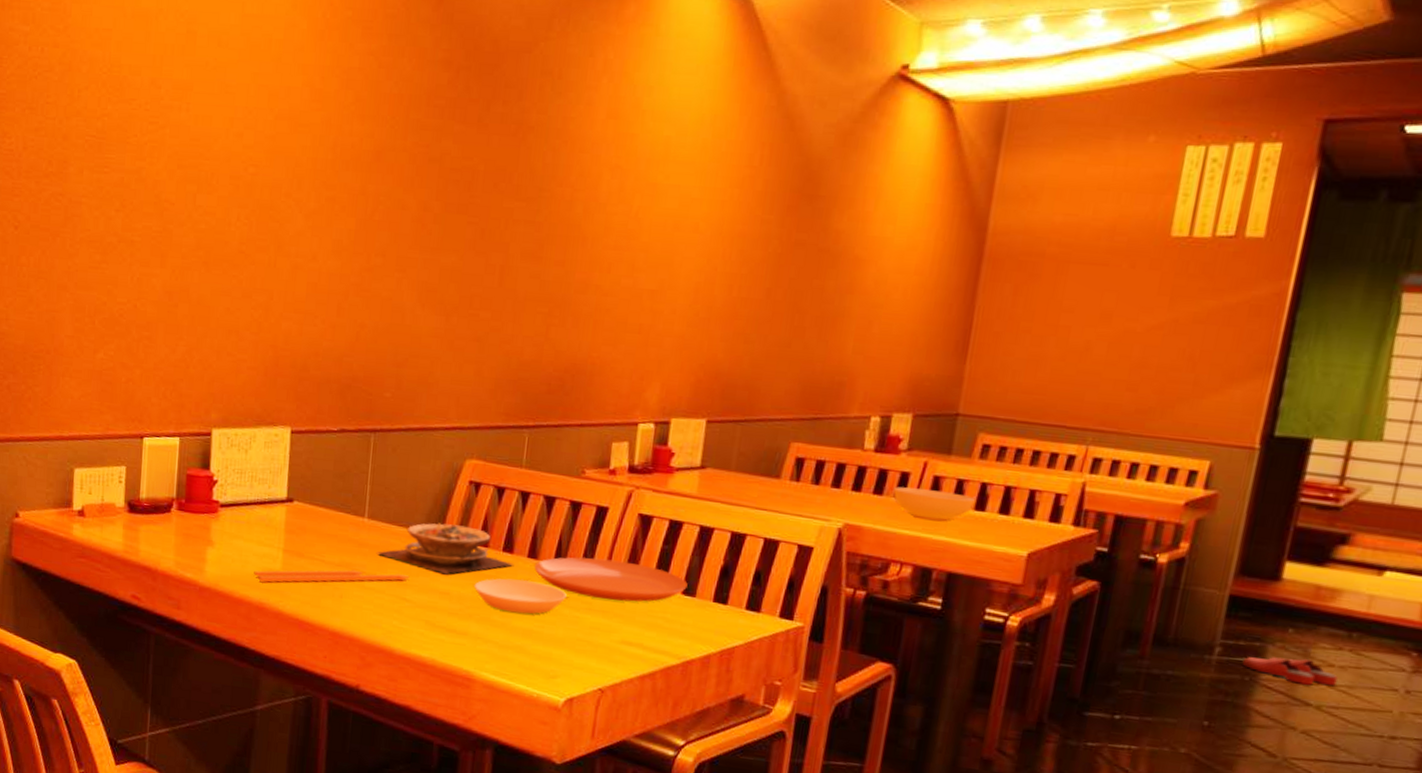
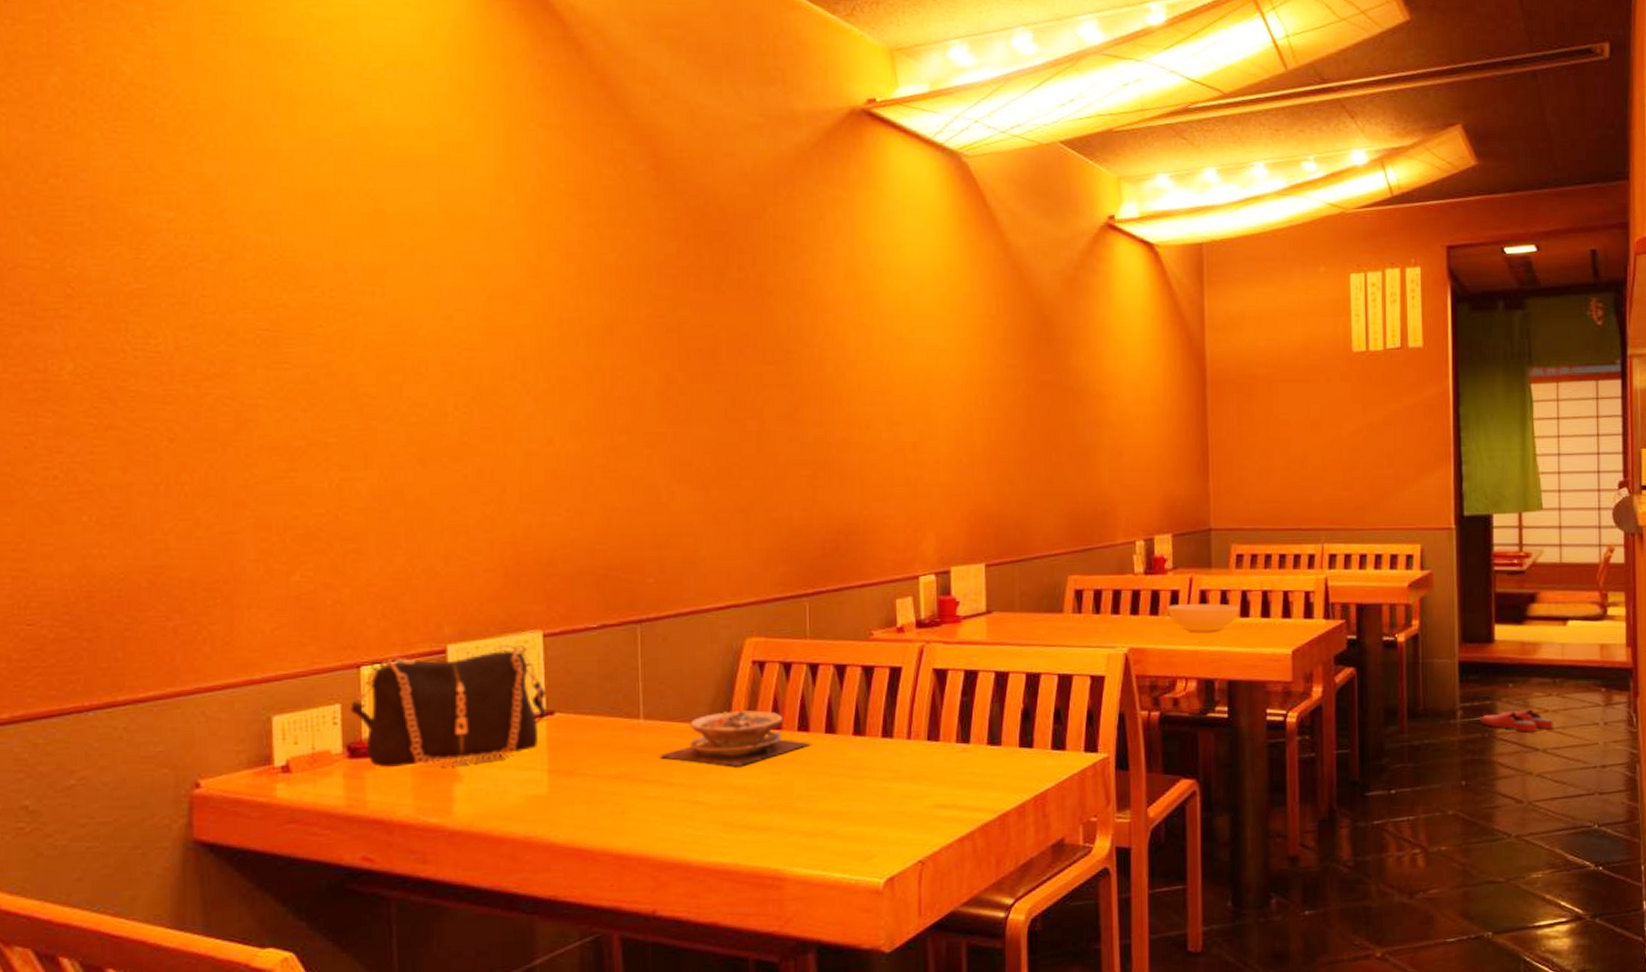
handbag: none [133,433,289,534] -> present [350,644,548,768]
chopsticks: present [253,570,410,582] -> none [515,775,699,812]
saucer: present [474,578,567,615] -> none [771,758,872,796]
plate: present [534,556,688,602] -> none [833,720,992,764]

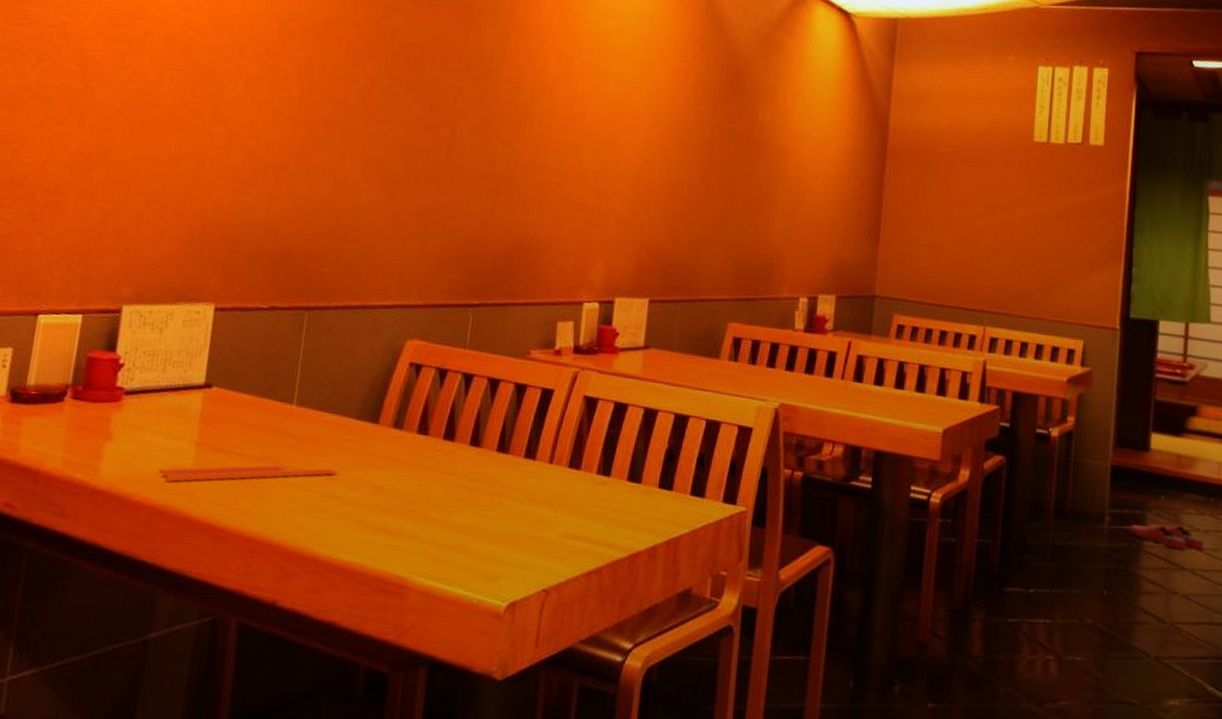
handbag: present [350,644,548,768] -> none [20,310,209,426]
chopsticks: none [515,775,699,812] -> present [159,464,341,482]
soup bowl: present [659,710,812,767] -> none [305,409,456,467]
bowl: present [1166,603,1240,633] -> none [822,366,896,401]

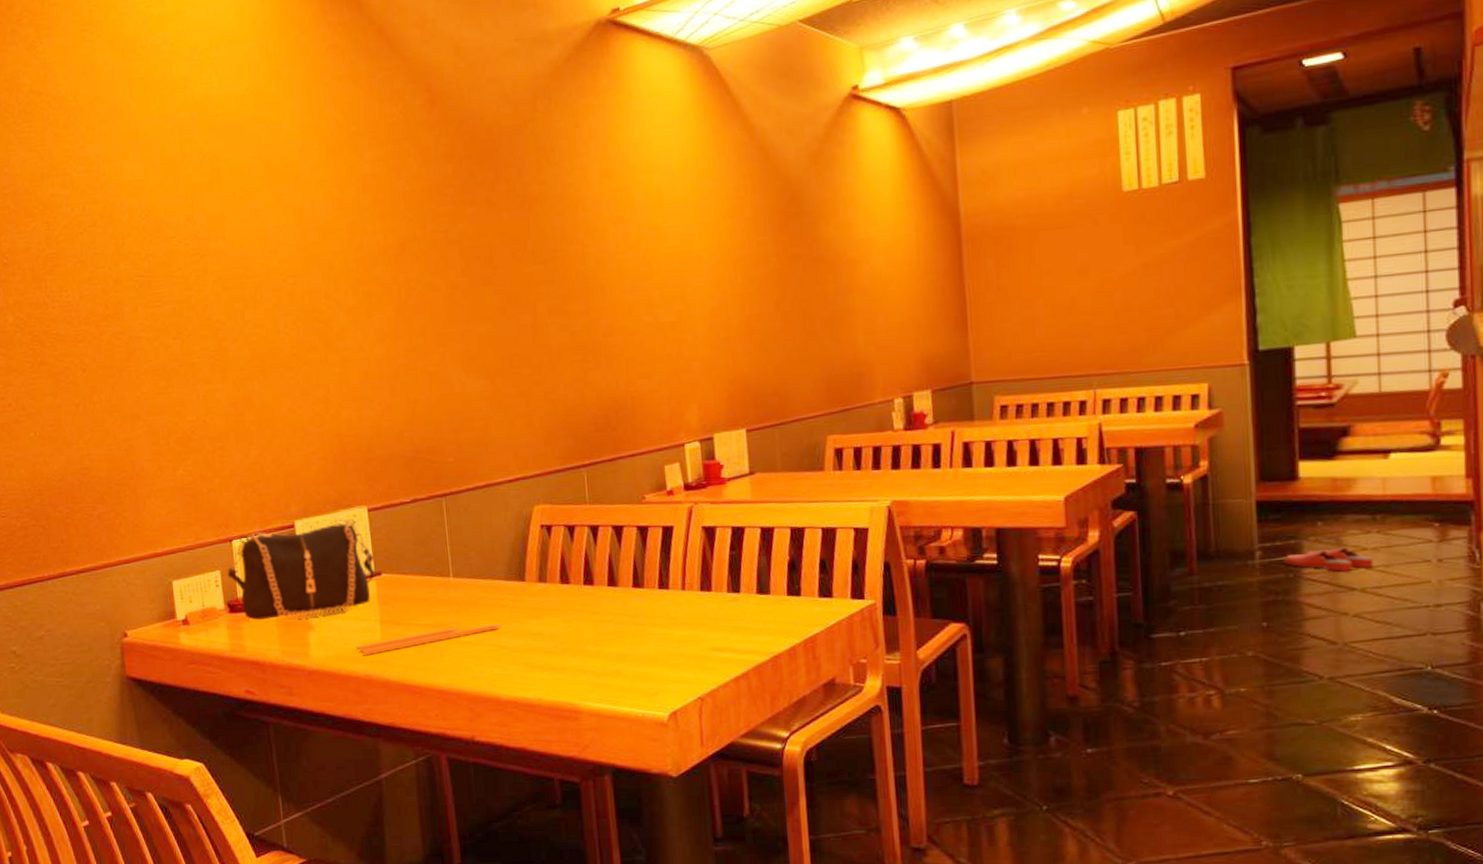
handbag: none [20,310,209,426] -> present [227,518,376,621]

